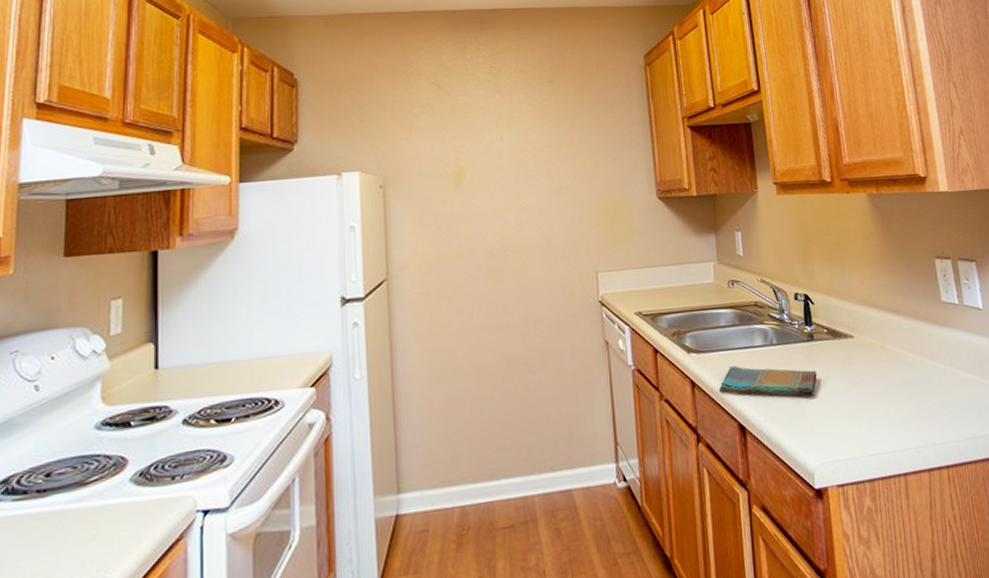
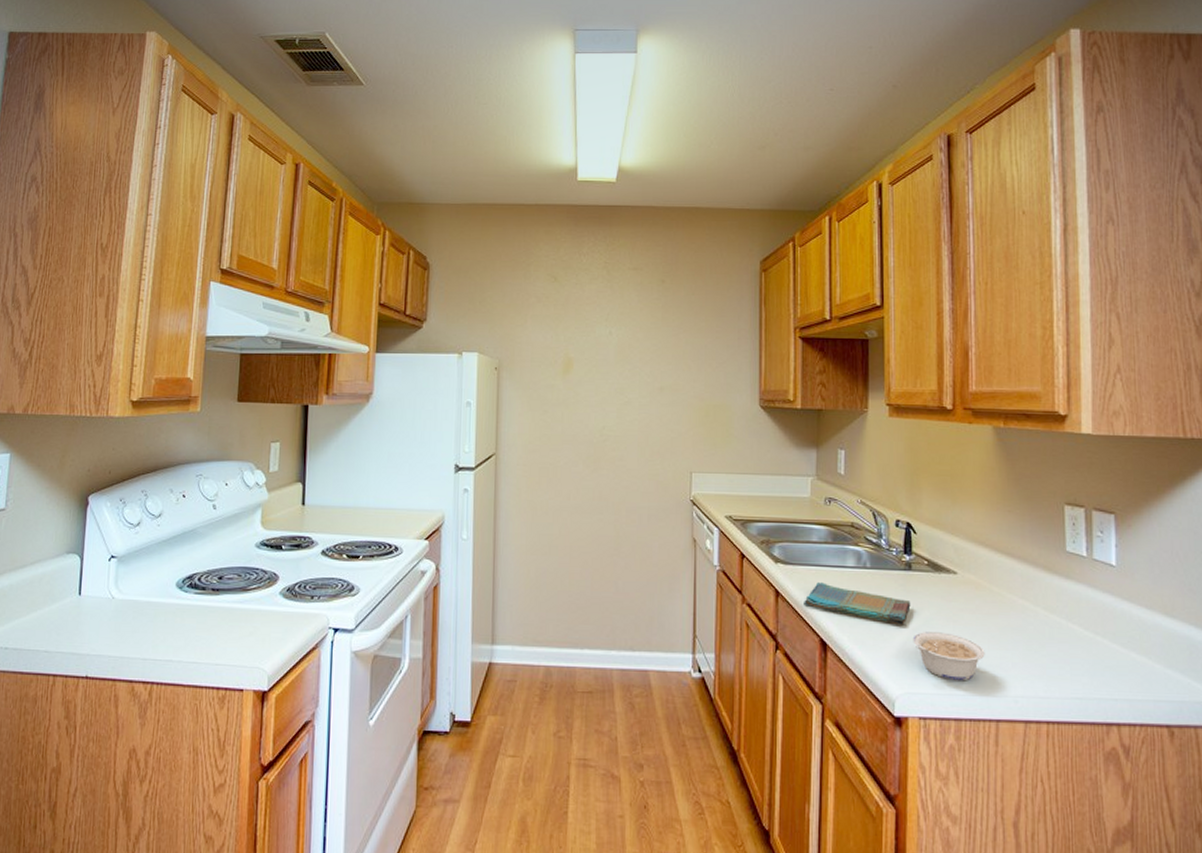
legume: none [822,396,887,443] -> present [913,632,985,681]

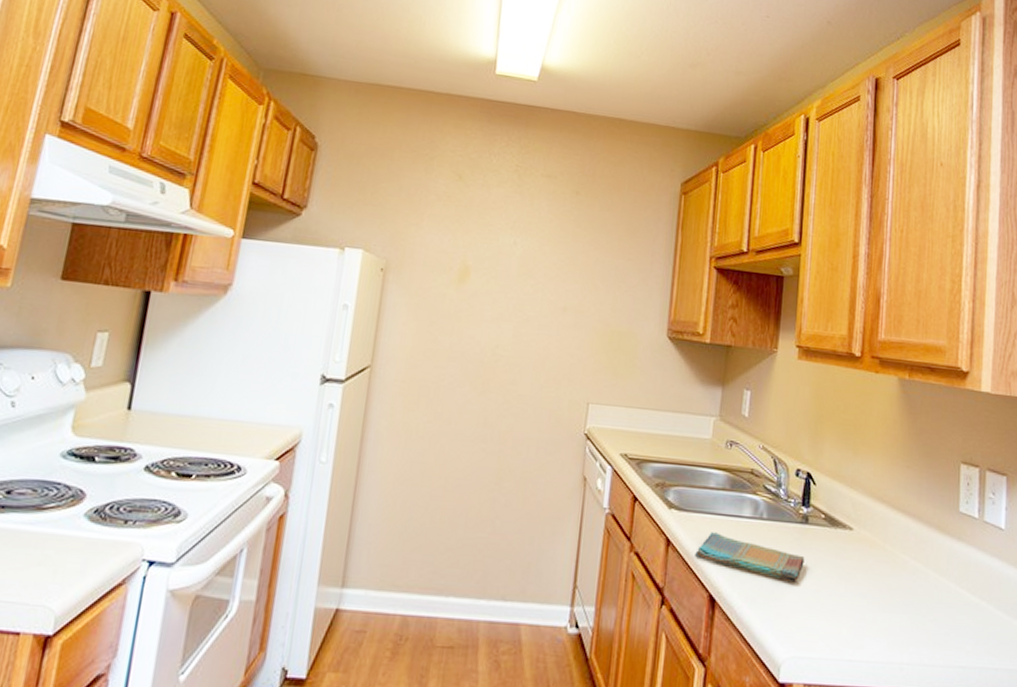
legume: present [913,632,985,681] -> none [803,591,875,646]

